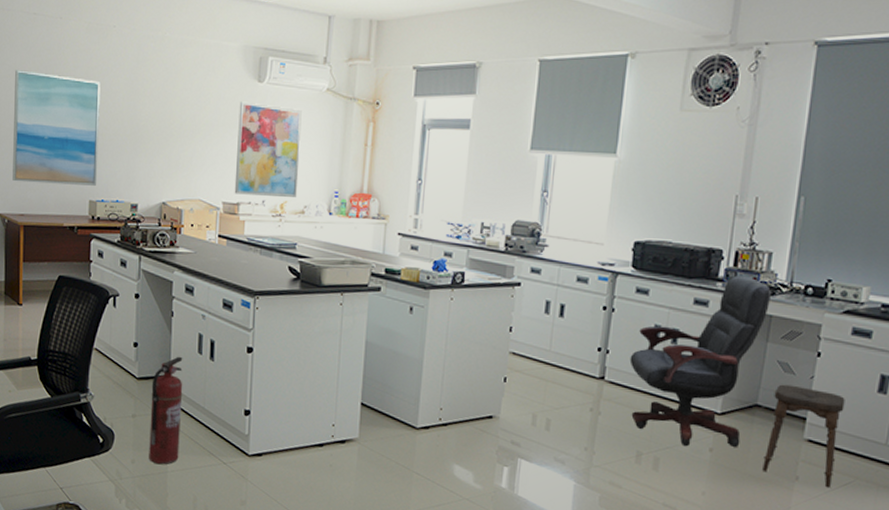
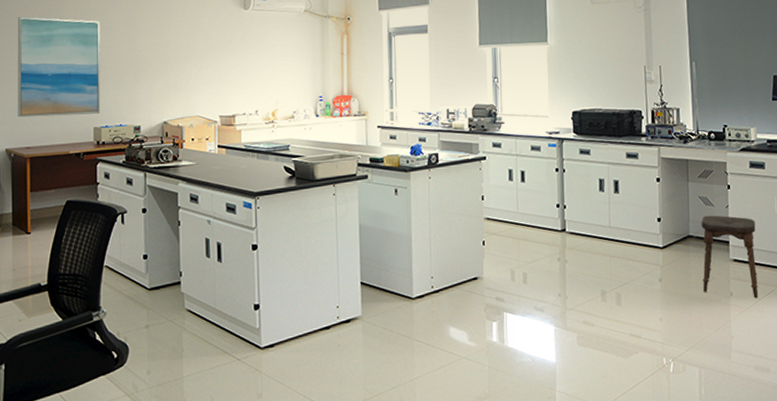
fire extinguisher: present [149,356,183,464] -> none [163,262,194,370]
wall art: present [234,101,302,197] -> none [228,27,286,108]
office chair: present [629,275,771,448] -> none [583,130,685,281]

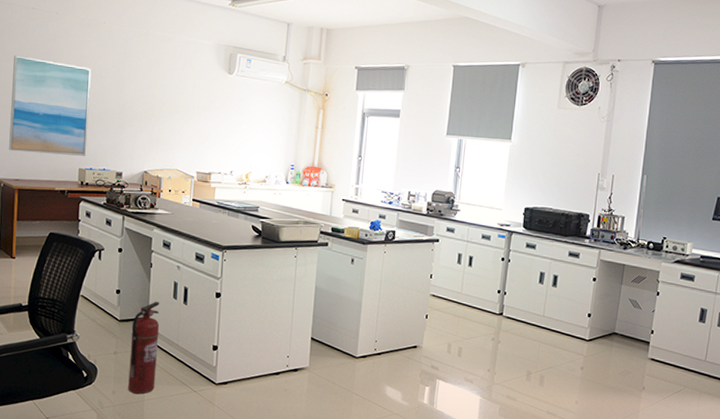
fire extinguisher: none [163,262,194,370] -> present [128,301,160,394]
stool: present [701,215,758,299] -> none [619,316,677,395]

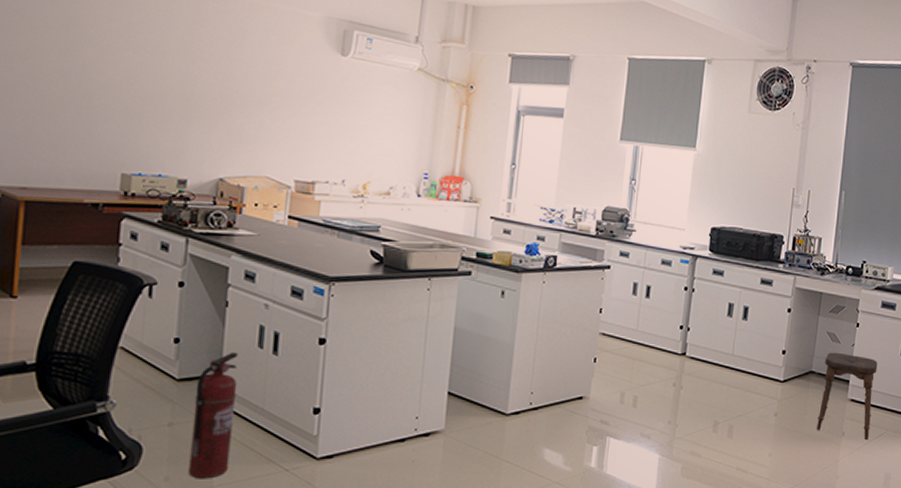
wall art: present [9,55,91,156] -> none [12,16,144,157]
stool: none [619,316,677,395] -> present [817,352,878,441]

